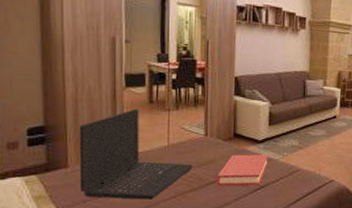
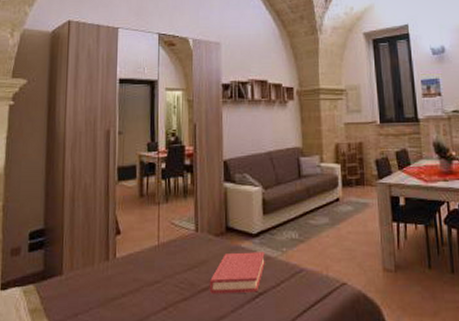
laptop: present [79,108,193,200] -> none [72,204,184,312]

